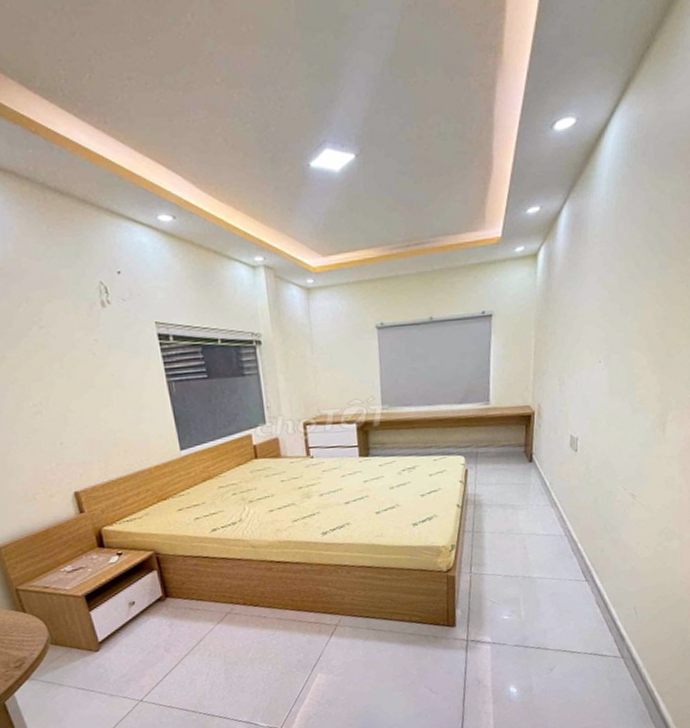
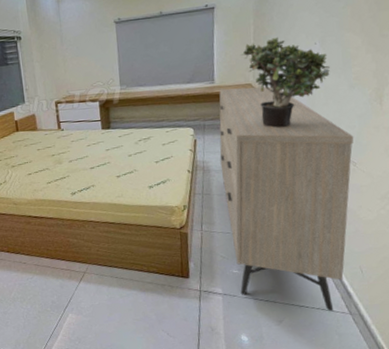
dresser: none [493,409,635,656] -> present [219,86,354,312]
potted plant: none [519,352,614,456] -> present [240,36,330,128]

